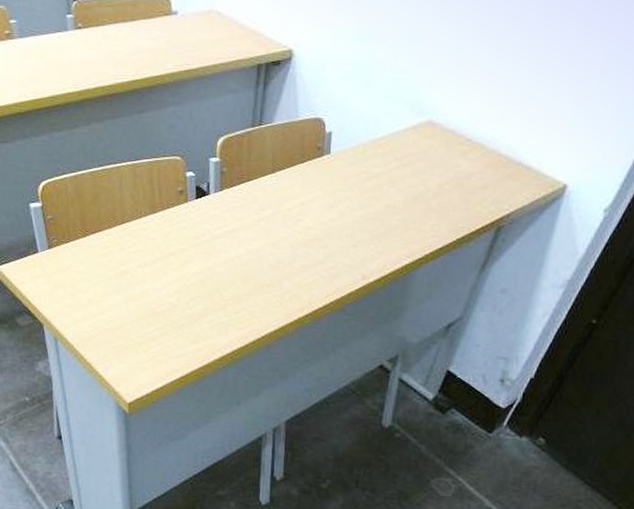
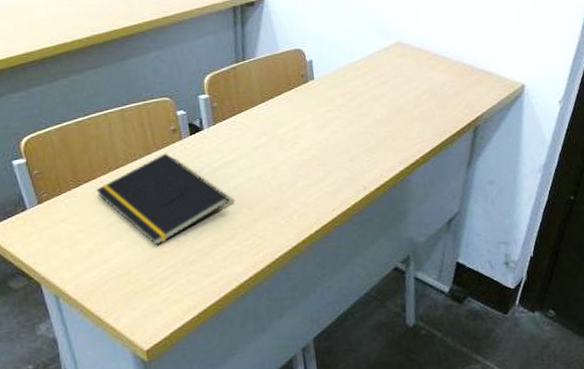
notepad: none [101,214,225,305] -> present [96,153,230,246]

